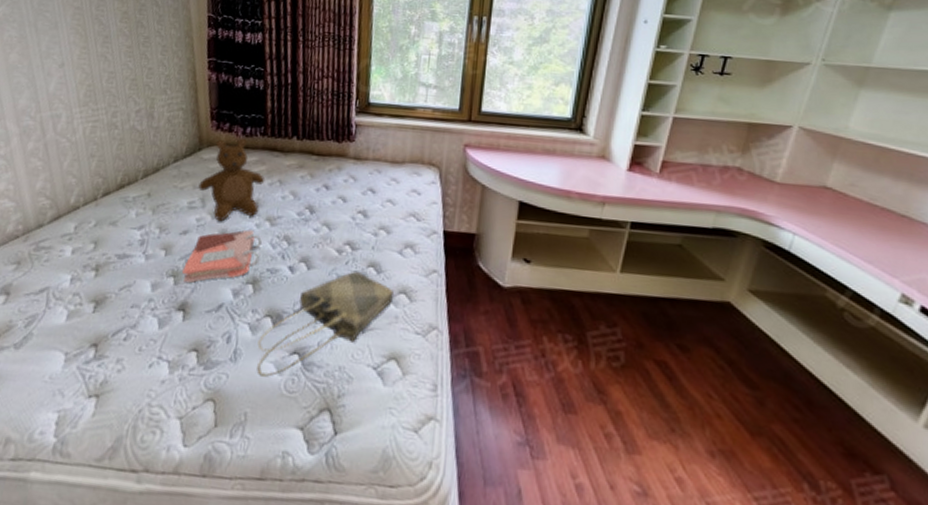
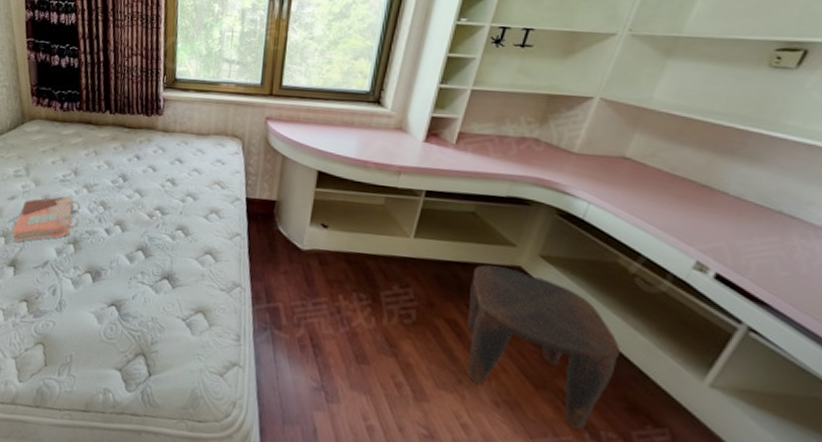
teddy bear: present [198,138,266,222] -> none [22,112,82,189]
tote bag: present [257,270,394,377] -> none [79,233,200,325]
stool: none [678,301,834,479] -> present [467,265,620,429]

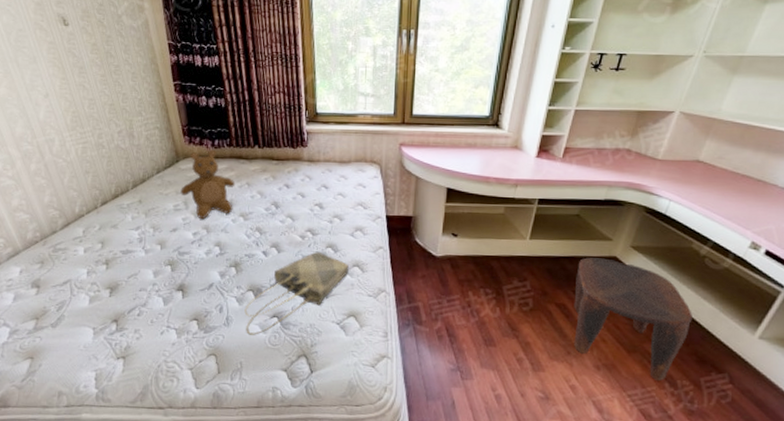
phonebook: present [12,195,81,243] -> none [177,224,239,270]
teddy bear: none [22,112,82,189] -> present [180,149,236,220]
tote bag: none [79,233,200,325] -> present [244,251,349,335]

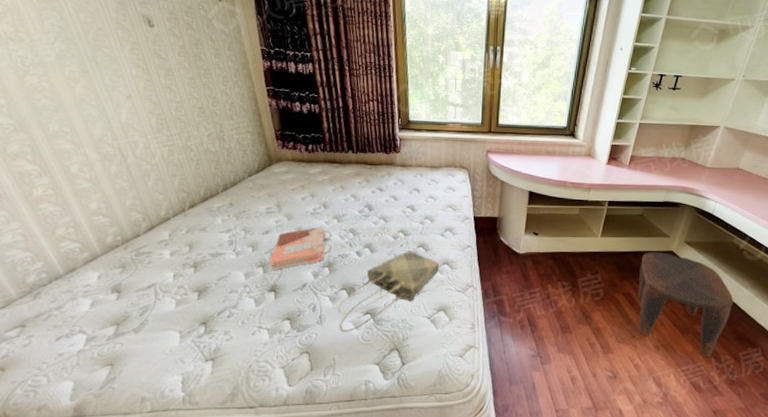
phonebook: none [177,224,239,270] -> present [269,226,332,271]
teddy bear: present [180,149,236,220] -> none [273,154,329,222]

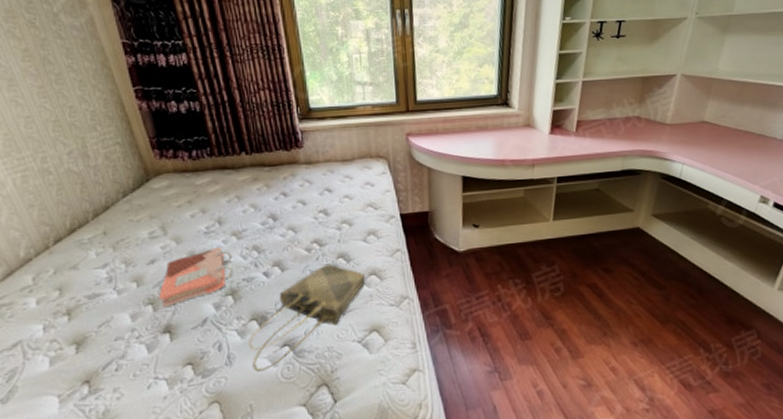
stool: present [638,252,733,356] -> none [603,230,717,348]

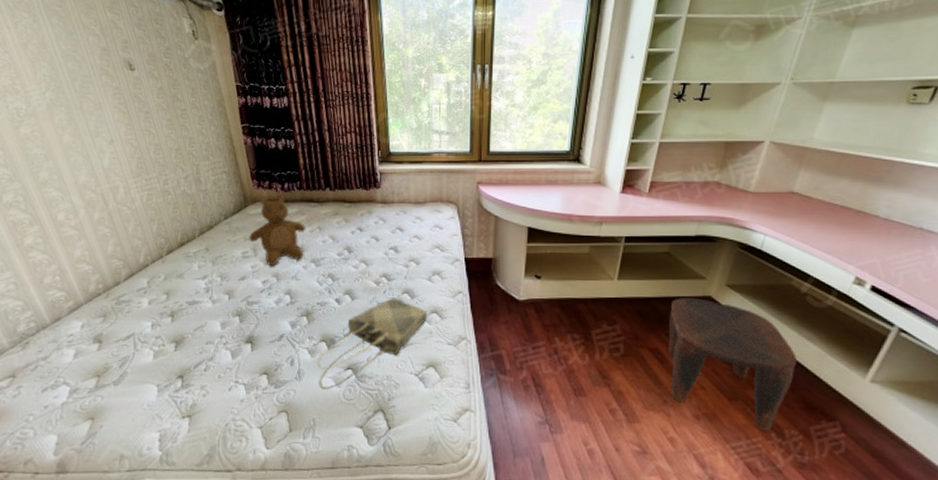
teddy bear: none [155,162,223,245] -> present [249,193,306,267]
phonebook: present [159,247,234,308] -> none [245,271,310,321]
stool: none [603,230,717,348] -> present [668,298,797,430]

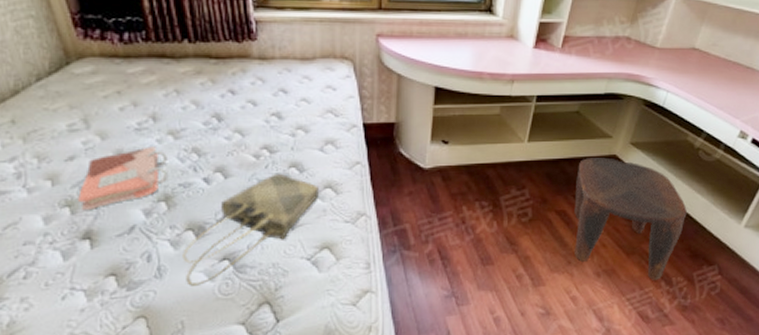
phonebook: none [245,271,310,321] -> present [78,146,169,211]
teddy bear: present [249,193,306,267] -> none [76,46,159,142]

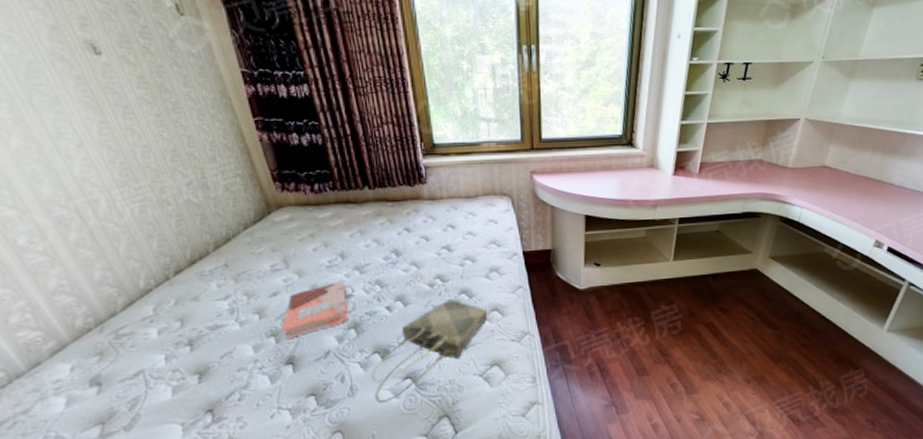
stool: present [574,157,687,280] -> none [721,272,829,385]

